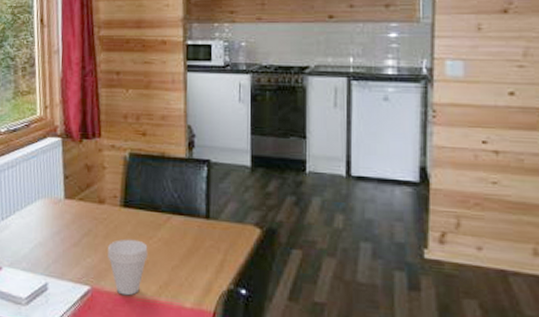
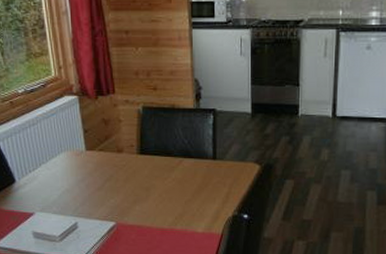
cup: present [108,239,148,296] -> none [129,181,164,227]

